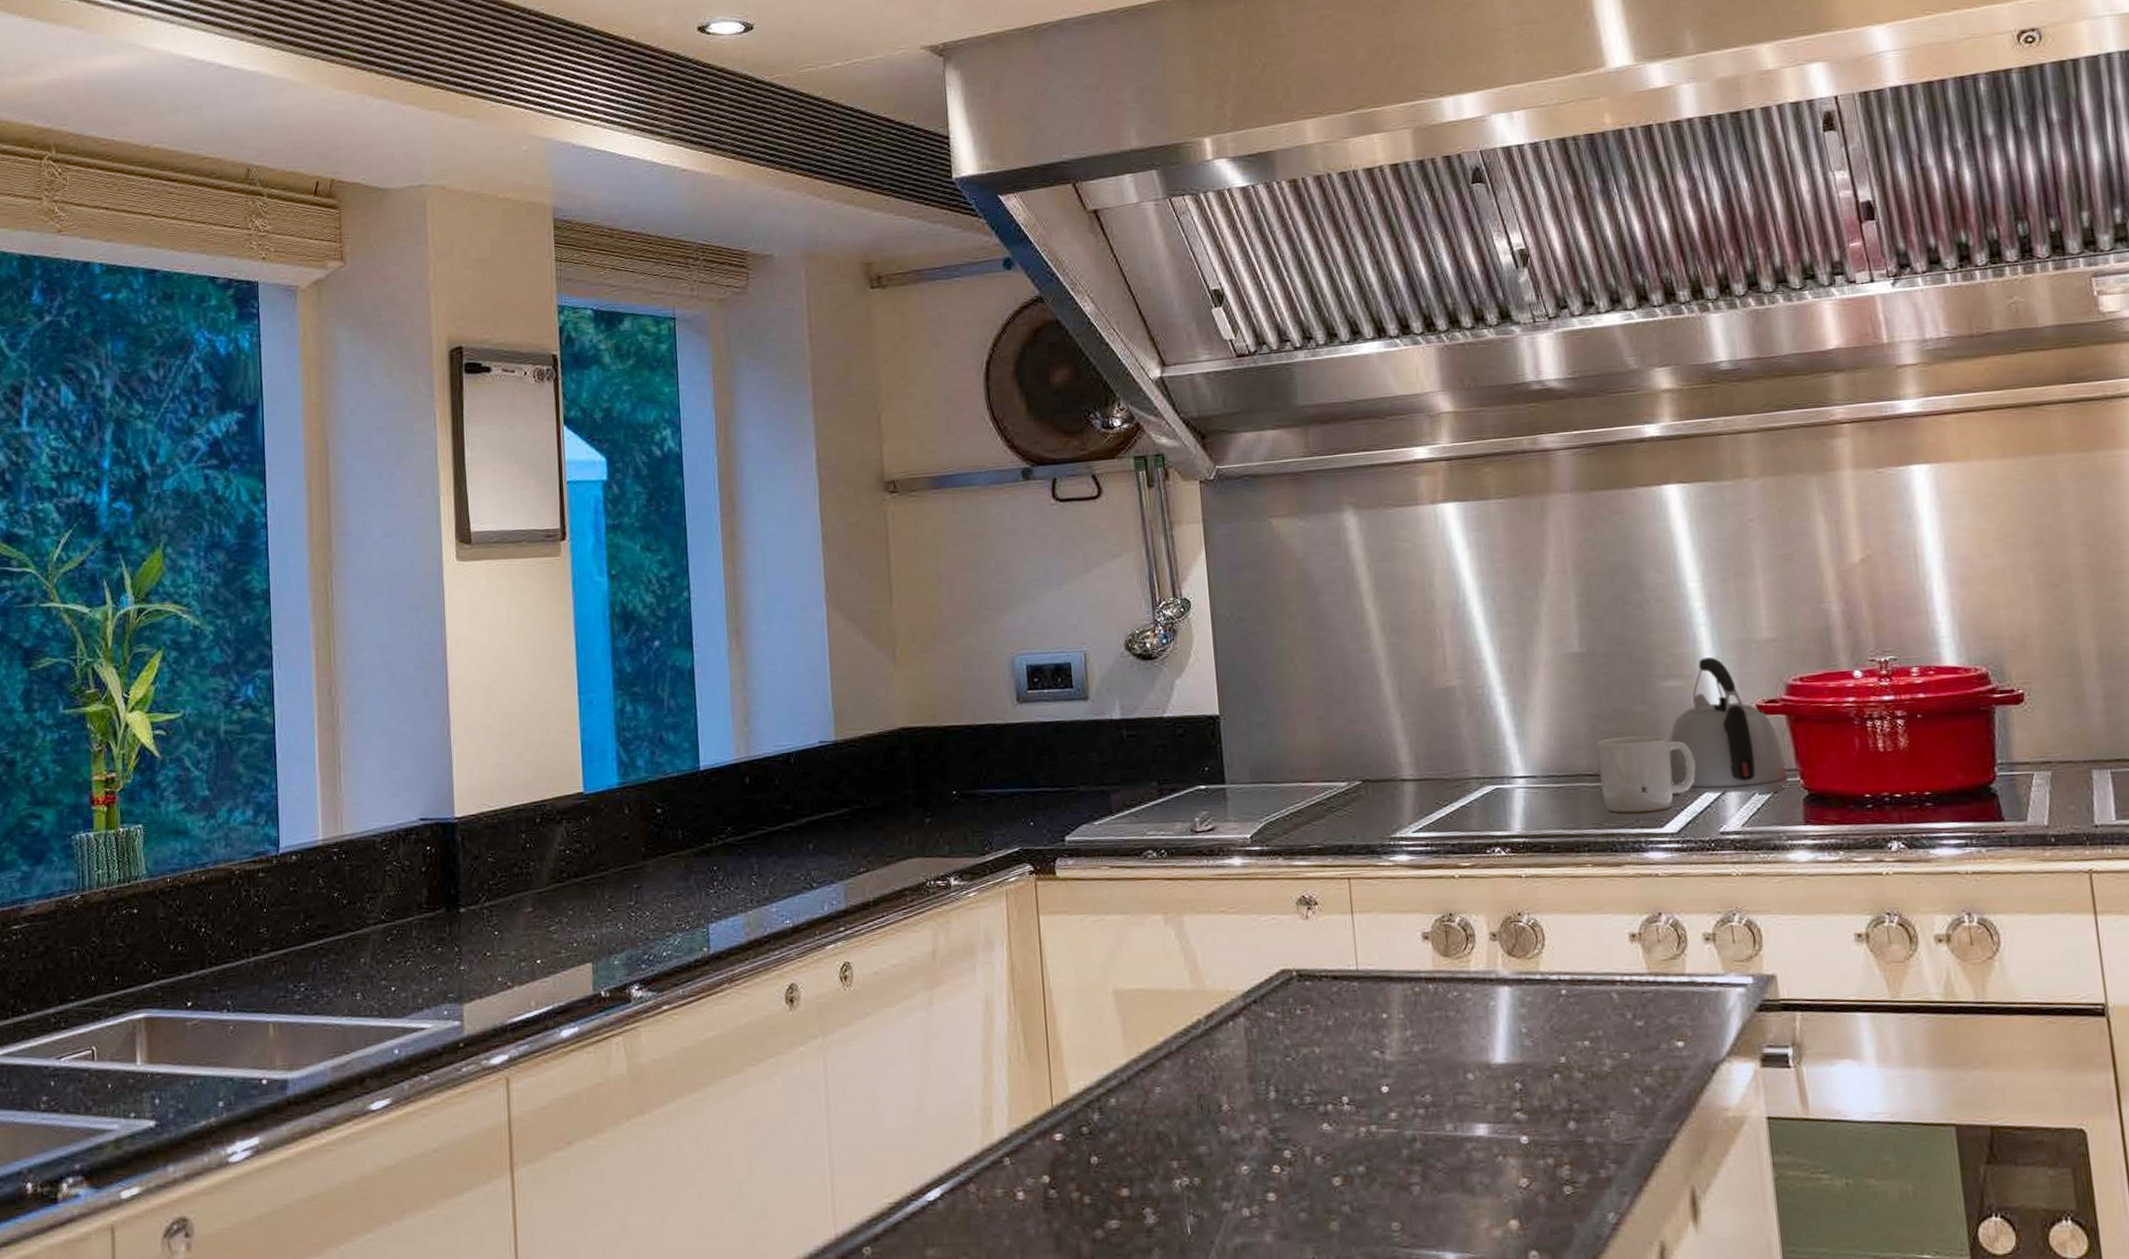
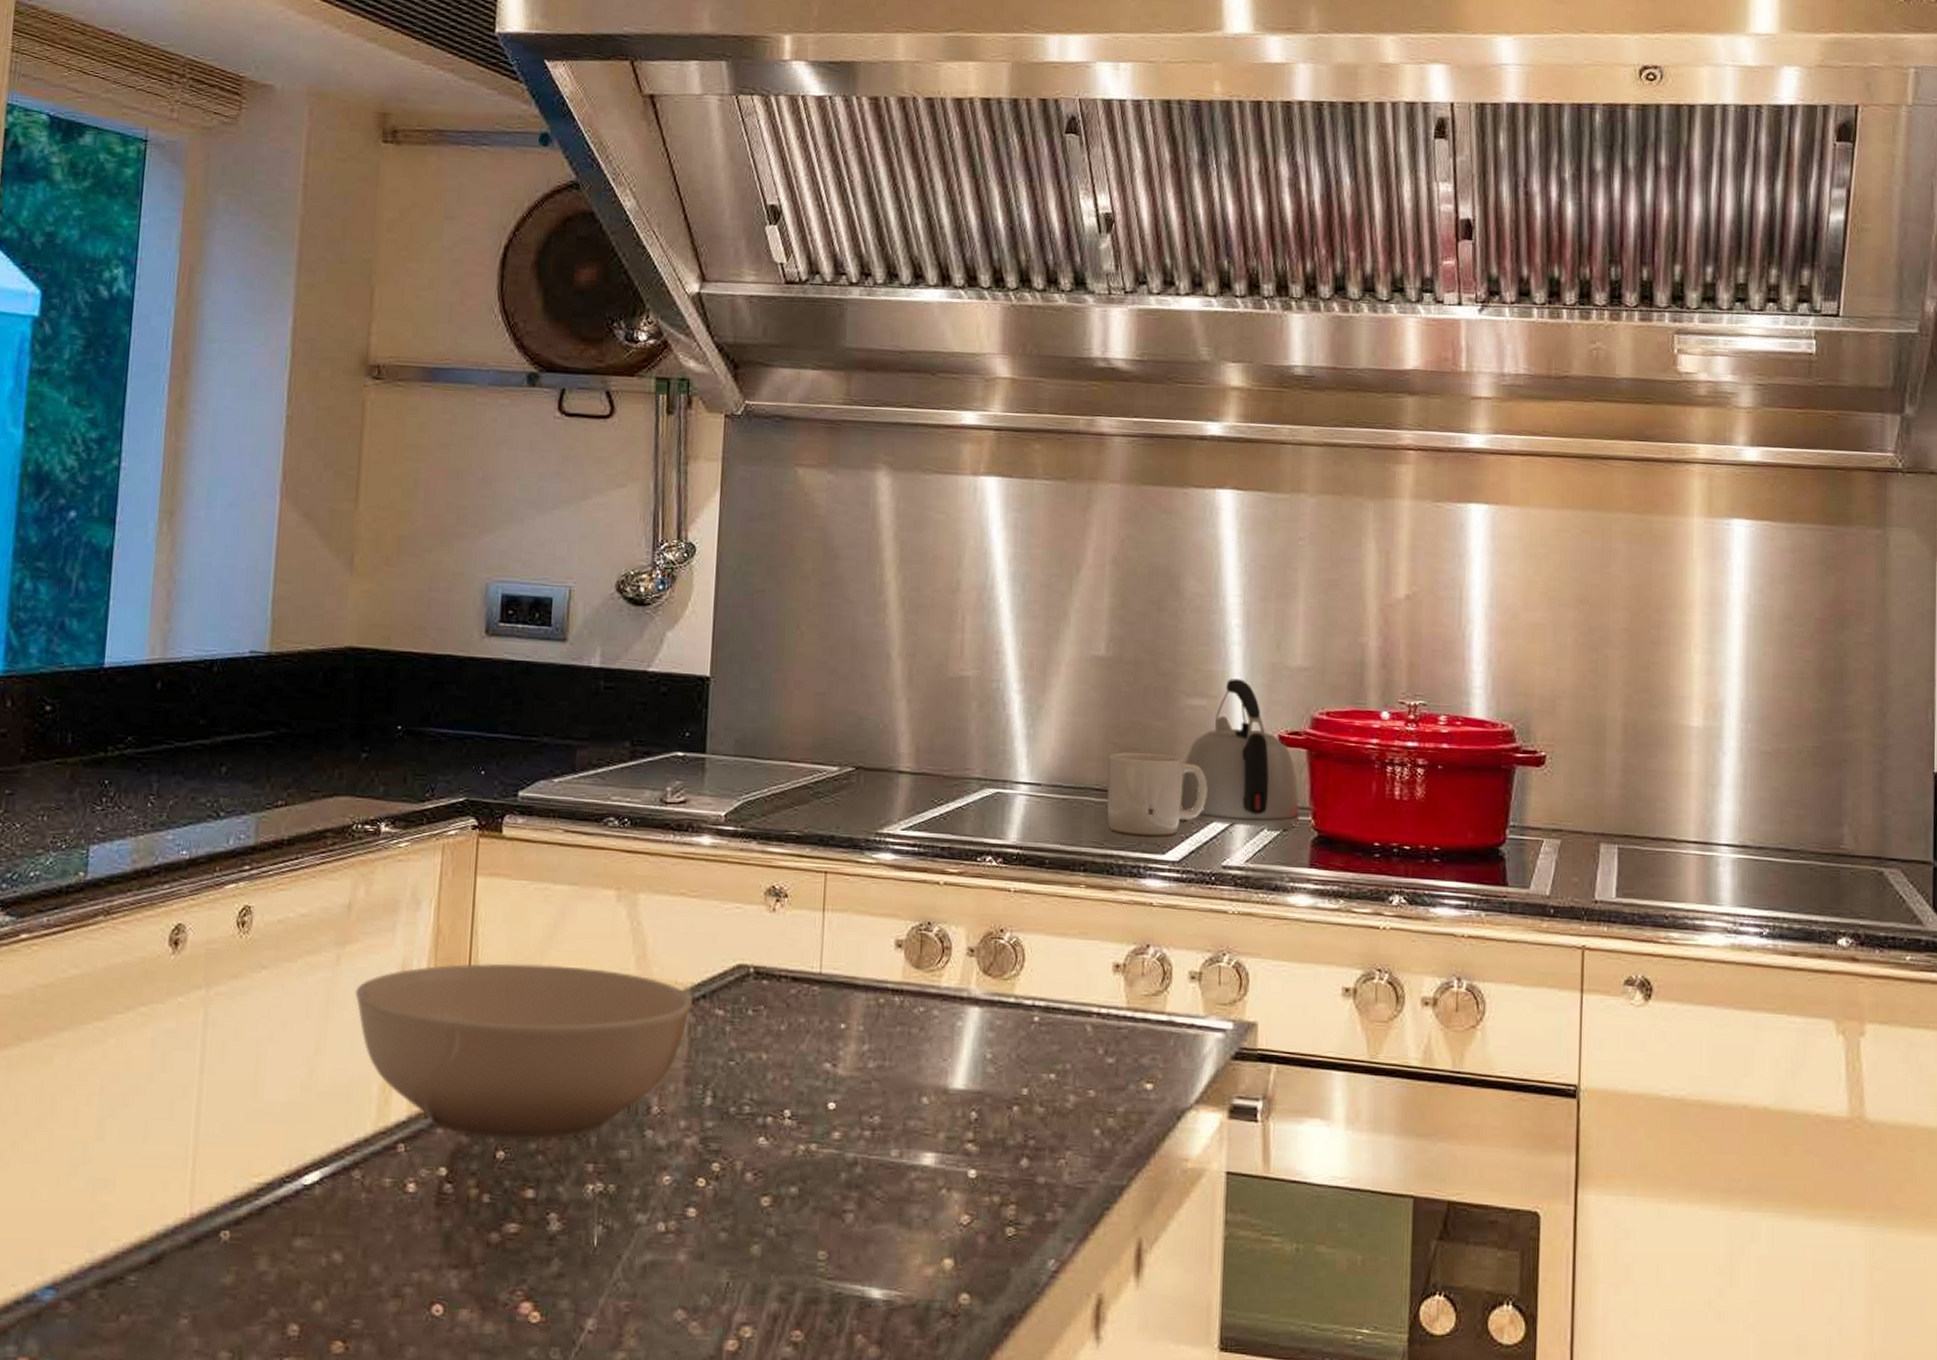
bowl: none [948,986,1246,1147] -> present [355,963,693,1141]

